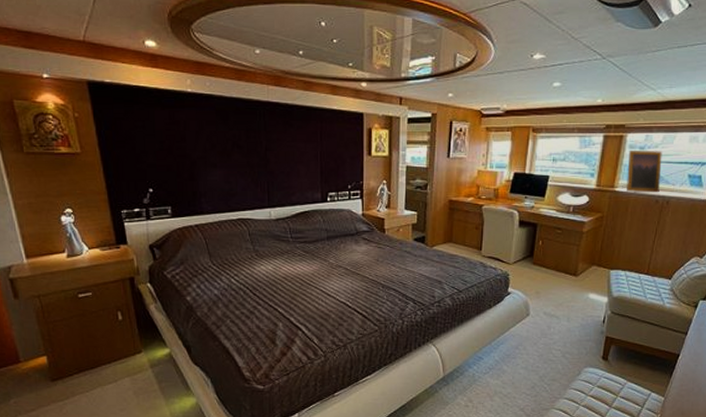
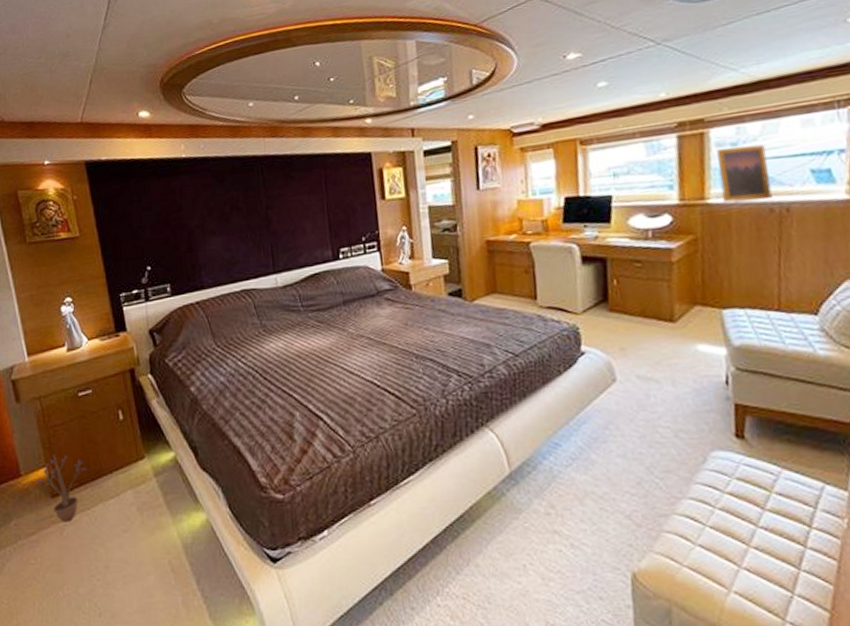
decorative plant: none [33,344,86,403] -> present [33,453,87,525]

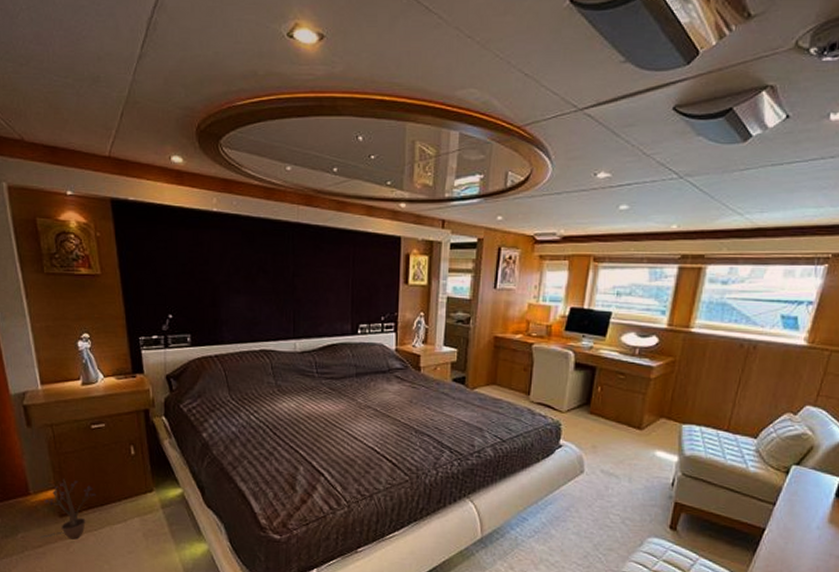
picture frame: present [717,144,772,203] -> none [704,284,749,336]

